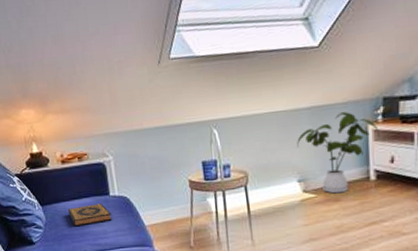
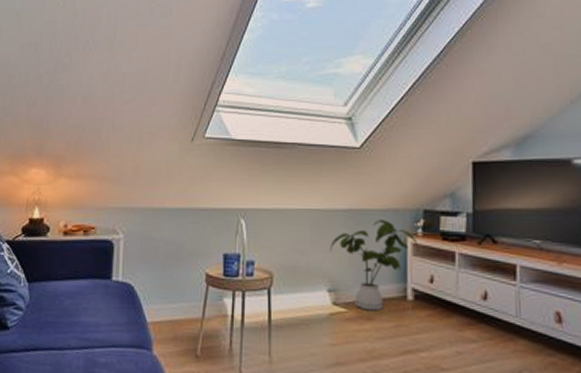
hardback book: present [67,204,112,227] -> none [58,288,109,313]

